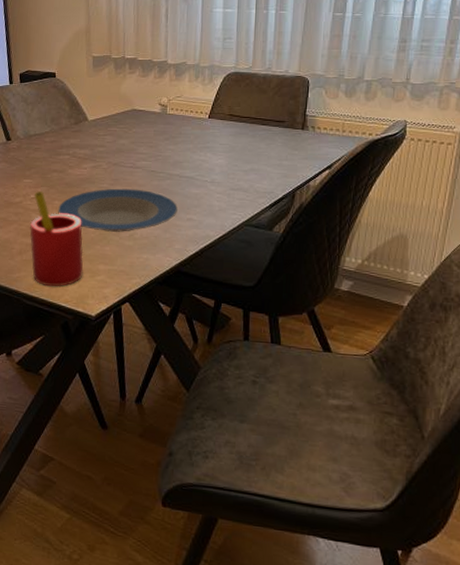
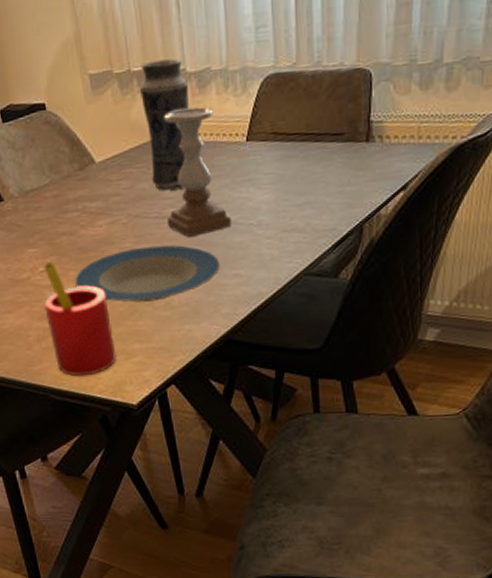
vase: none [130,53,167,148] -> present [140,58,189,192]
candle holder: none [139,89,190,185] -> present [164,107,231,237]

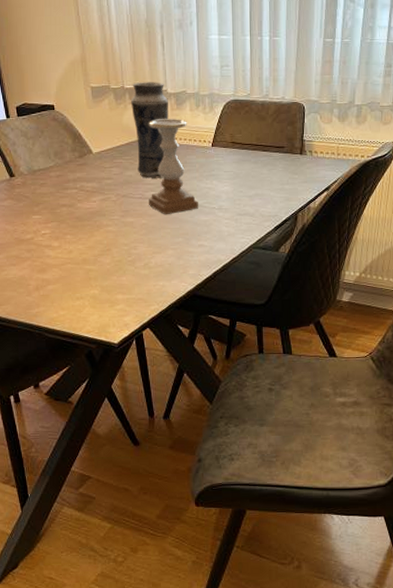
straw: present [44,262,116,377] -> none [44,227,102,319]
plate: present [75,244,220,302] -> none [71,219,189,262]

